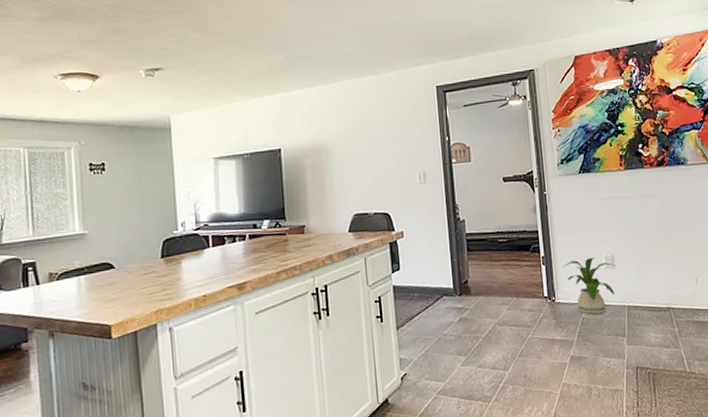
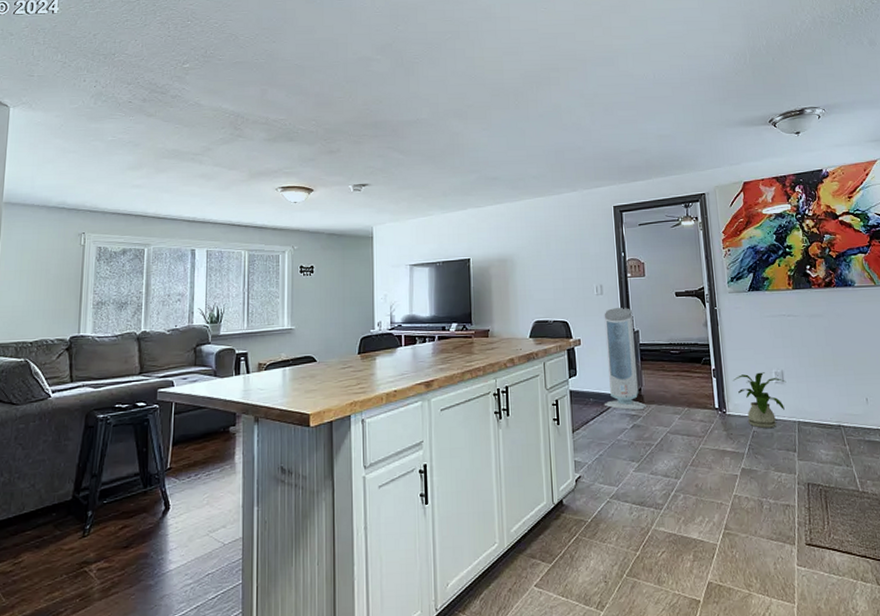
air purifier: none [428,196,474,303] -> present [604,308,646,410]

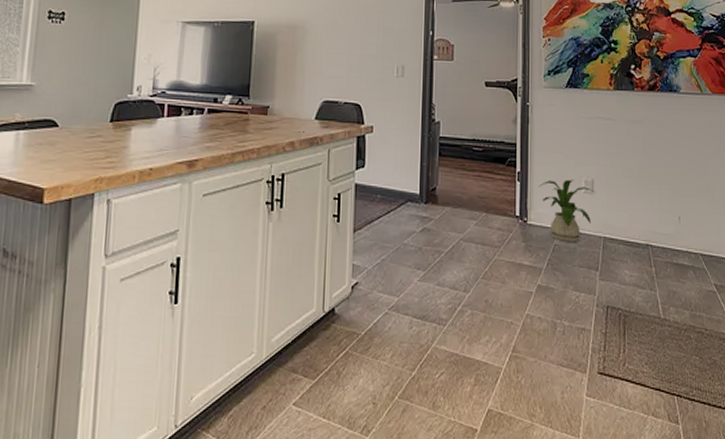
air purifier: present [604,308,646,410] -> none [393,94,440,211]

